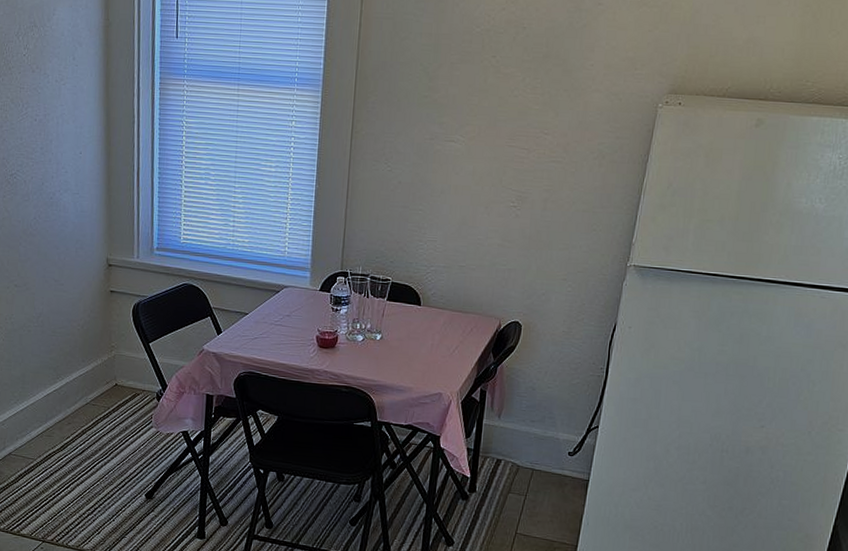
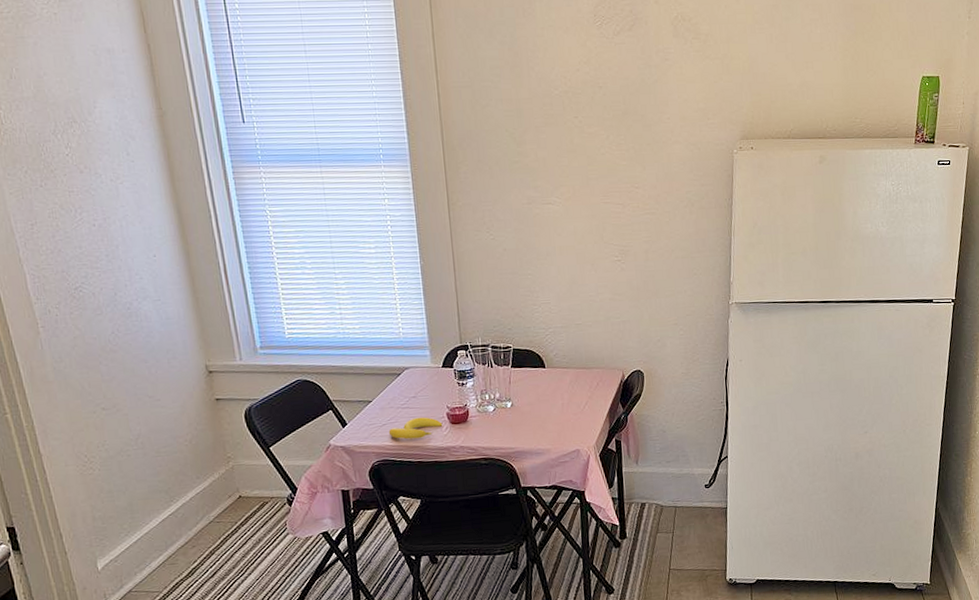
banana: none [258,336,311,357] -> present [388,417,443,440]

